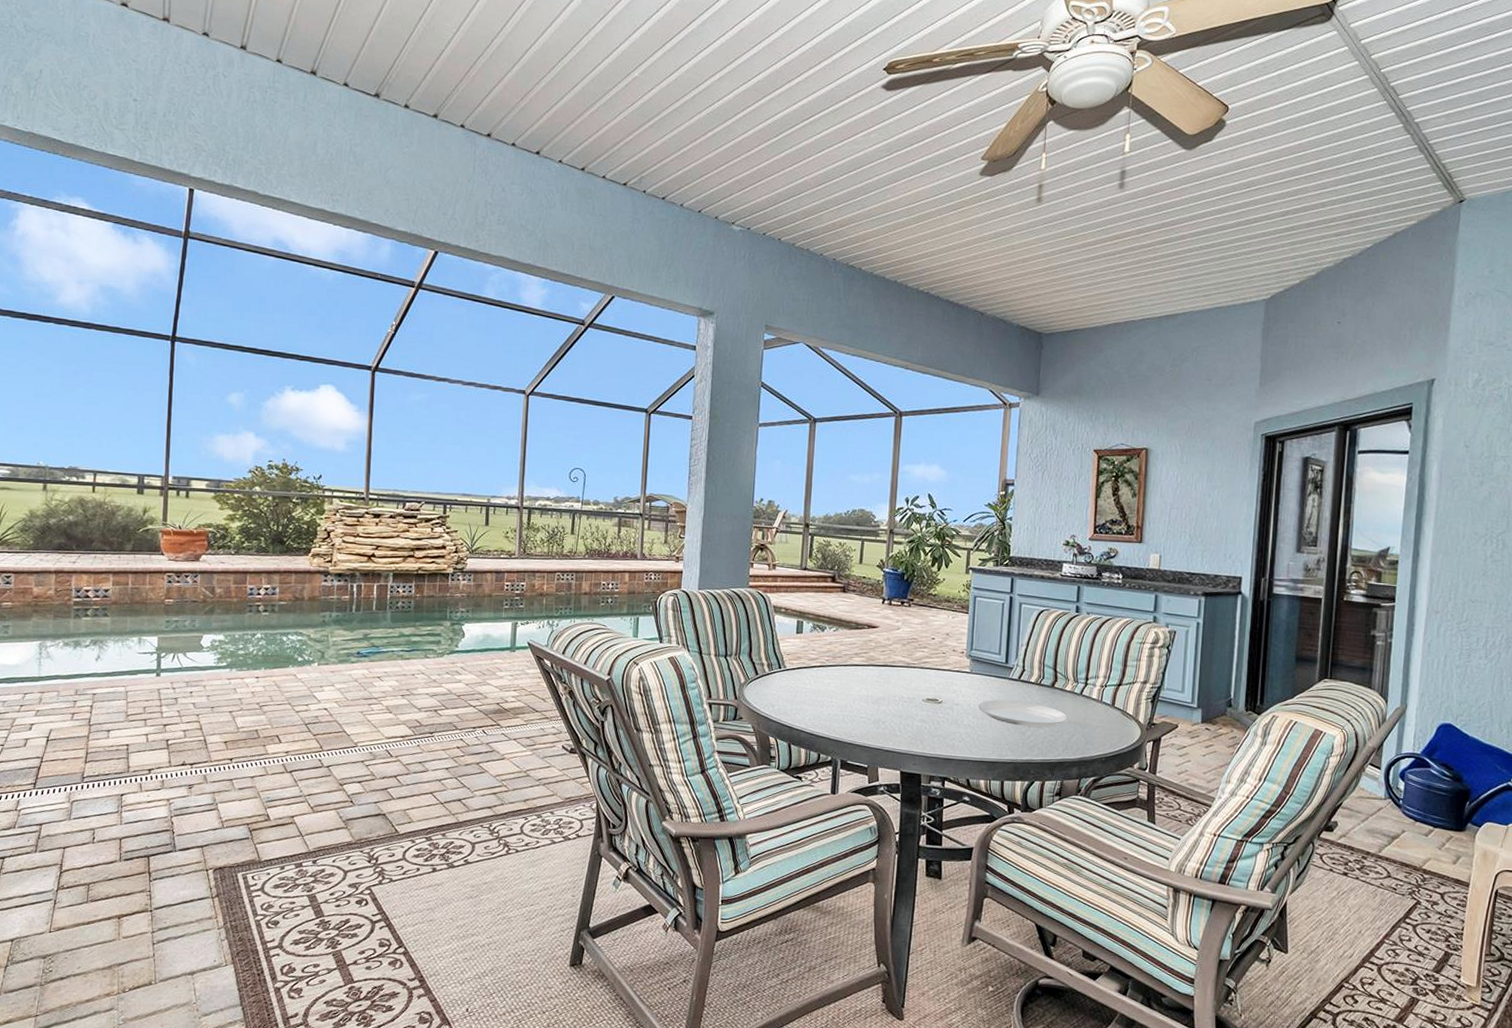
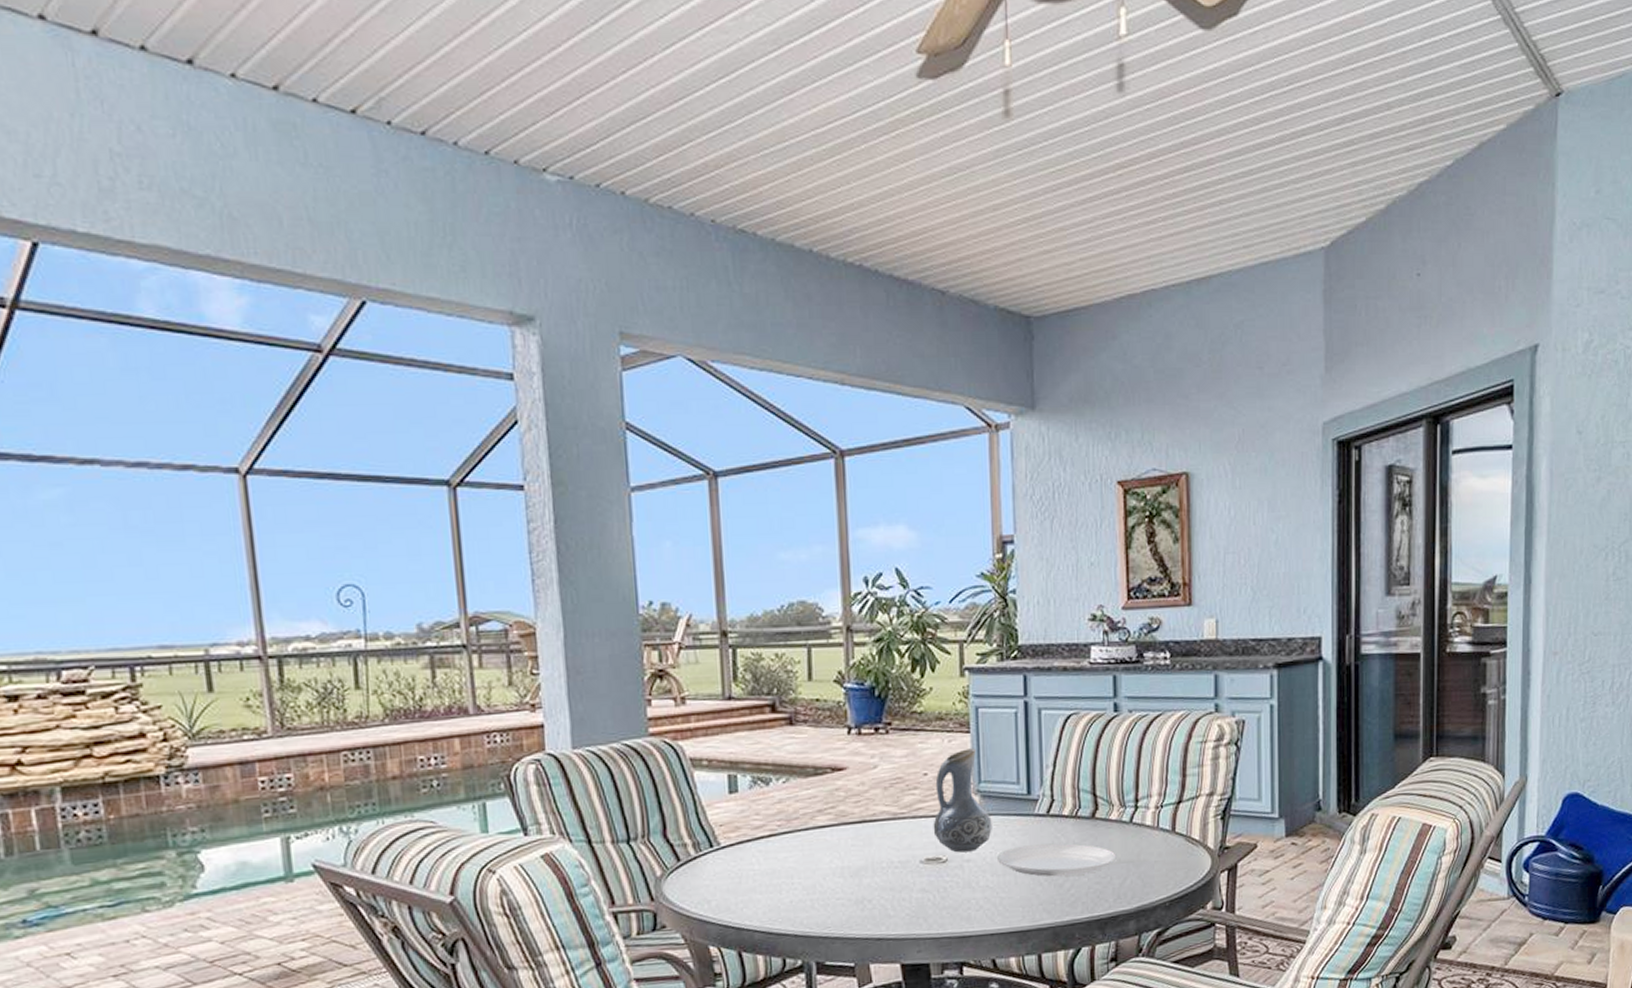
pitcher: none [934,624,978,699] -> present [933,748,992,853]

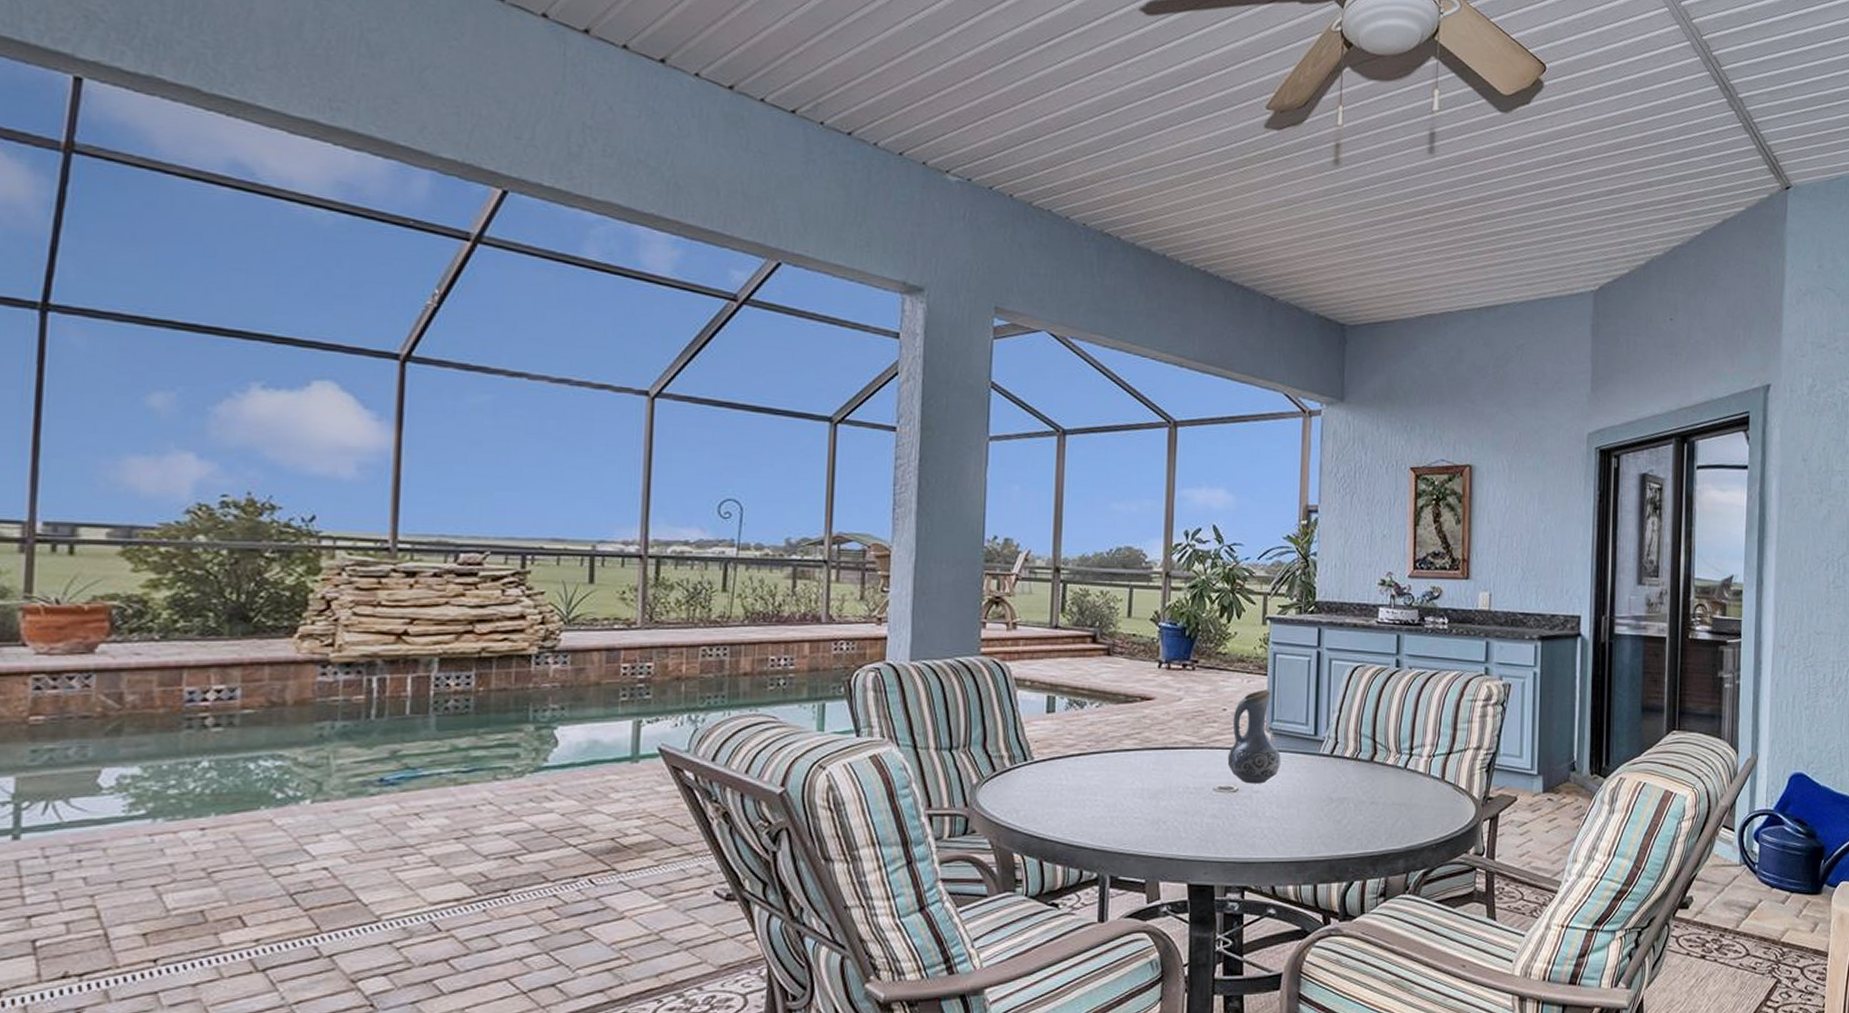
plate: present [996,843,1116,877] -> none [1282,782,1391,813]

